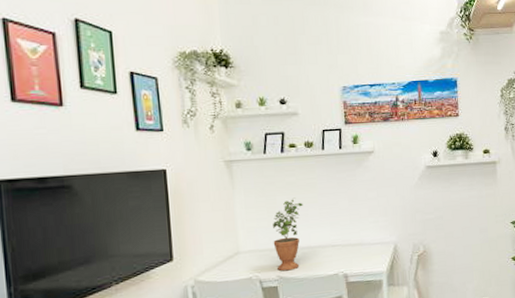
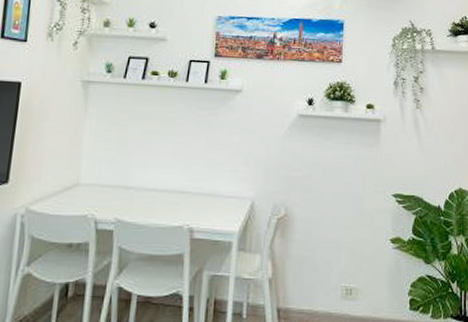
potted plant: present [273,197,303,271] -> none [116,130,156,214]

